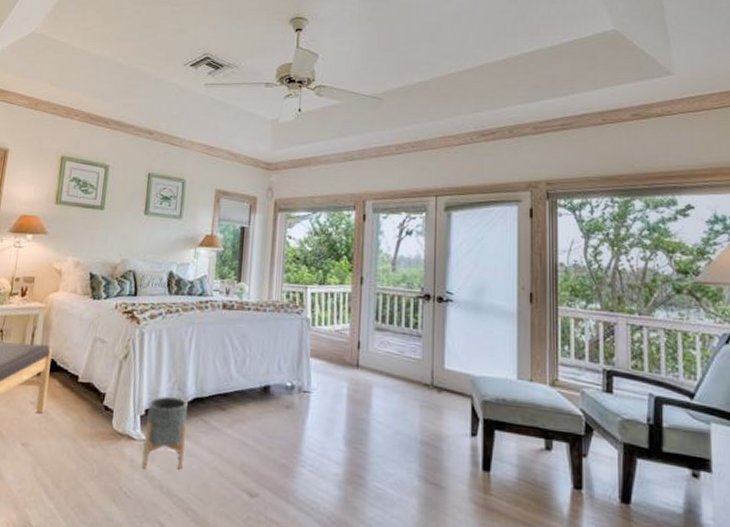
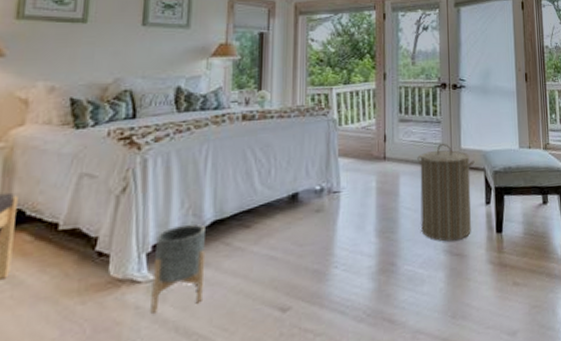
laundry hamper: none [393,359,460,469] -> present [417,143,475,242]

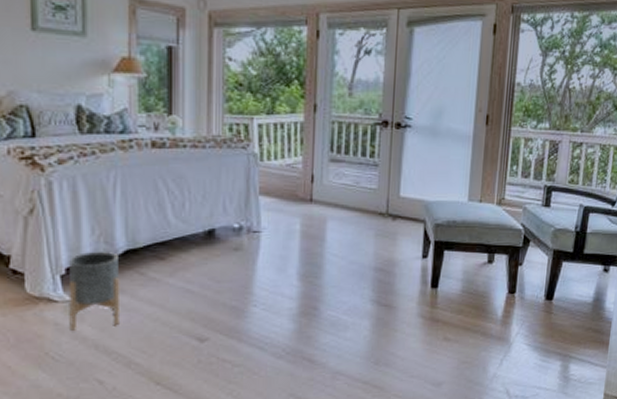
laundry hamper: present [417,143,475,242] -> none [348,188,414,292]

